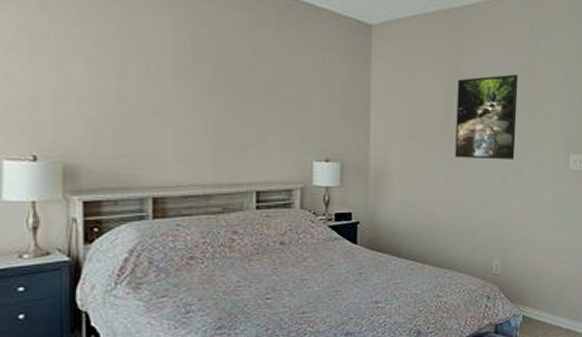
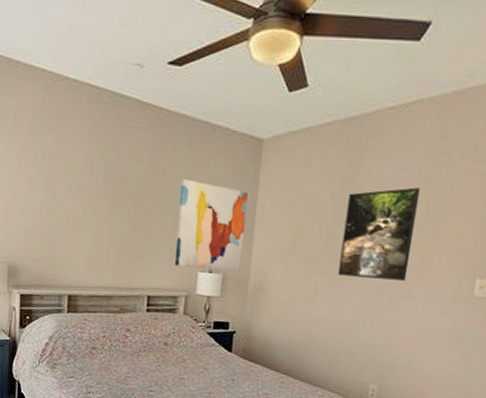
wall art: none [285,62,362,159] -> present [174,178,249,271]

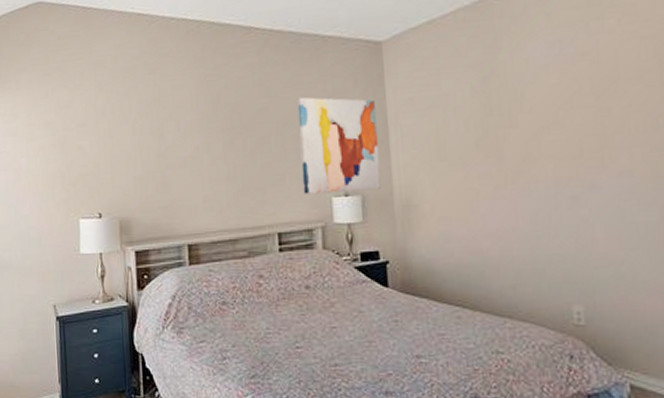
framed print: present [338,187,421,281] -> none [493,63,587,177]

